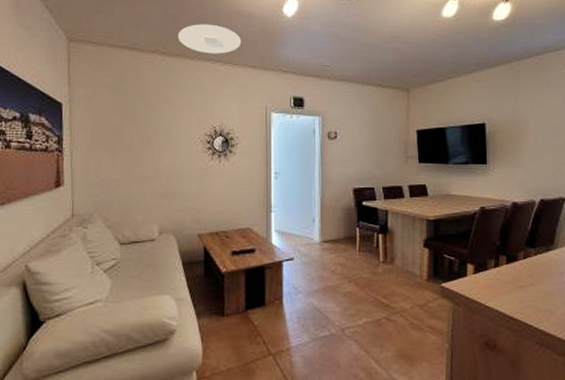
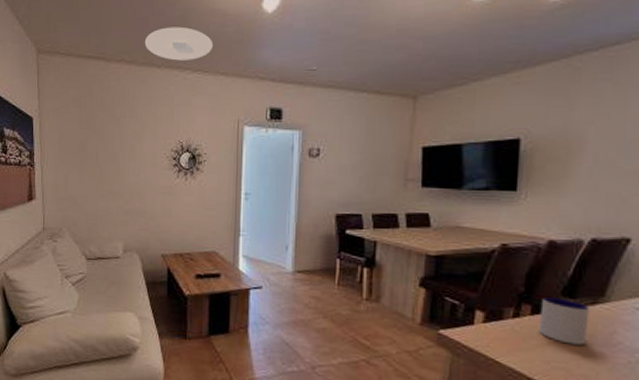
mug: none [512,248,546,285] -> present [539,297,590,345]

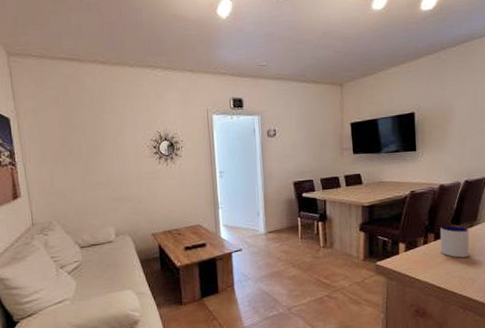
ceiling light: present [144,26,214,61] -> none [115,30,179,61]

